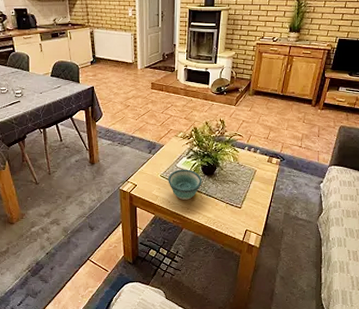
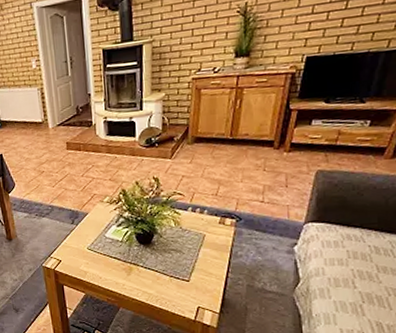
bowl: present [168,169,202,200] -> none [96,239,138,275]

